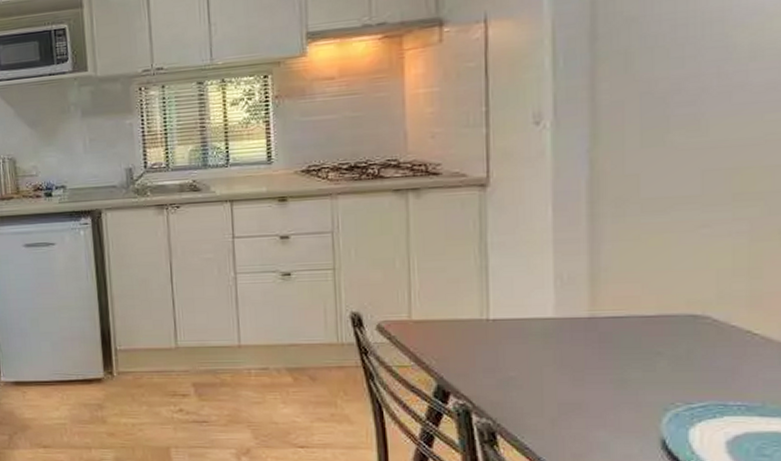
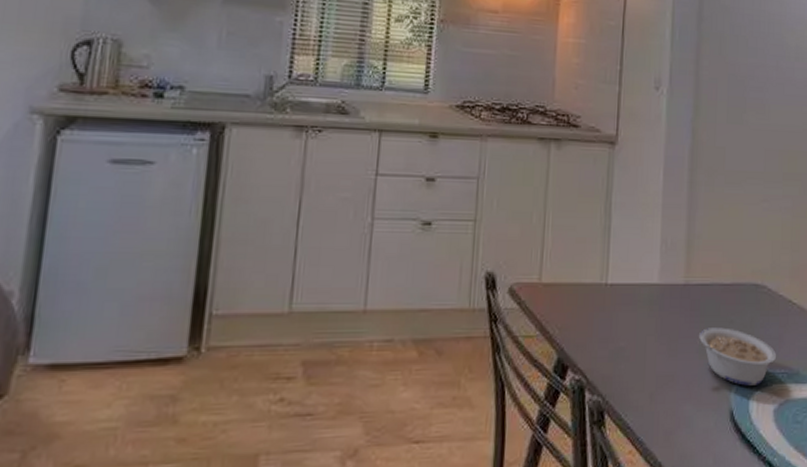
legume: none [609,359,730,417] -> present [696,327,777,386]

